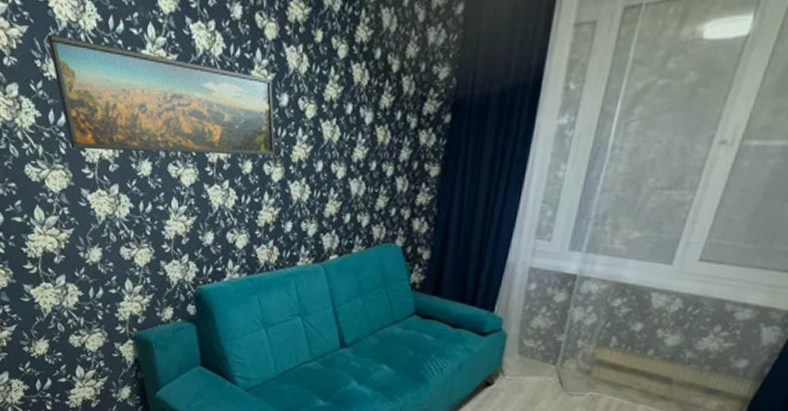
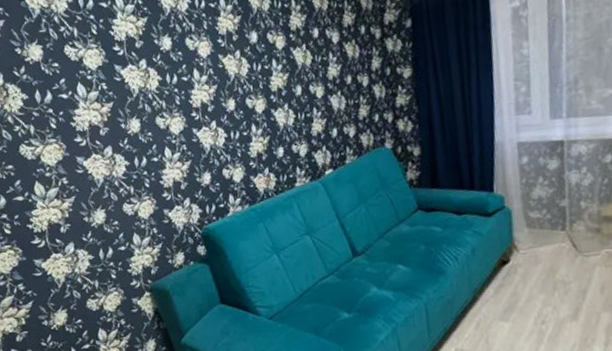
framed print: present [47,34,276,156] -> none [24,20,255,122]

